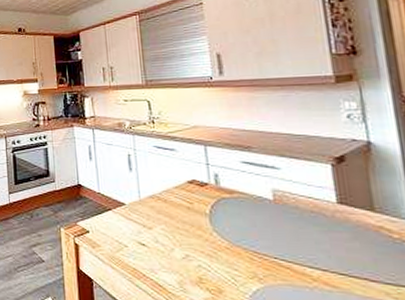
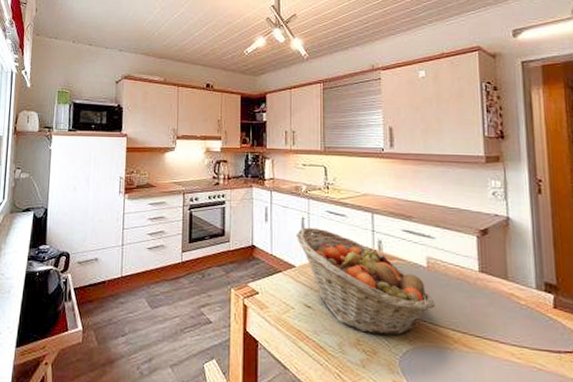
fruit basket: none [122,164,286,274] -> present [295,227,435,336]

